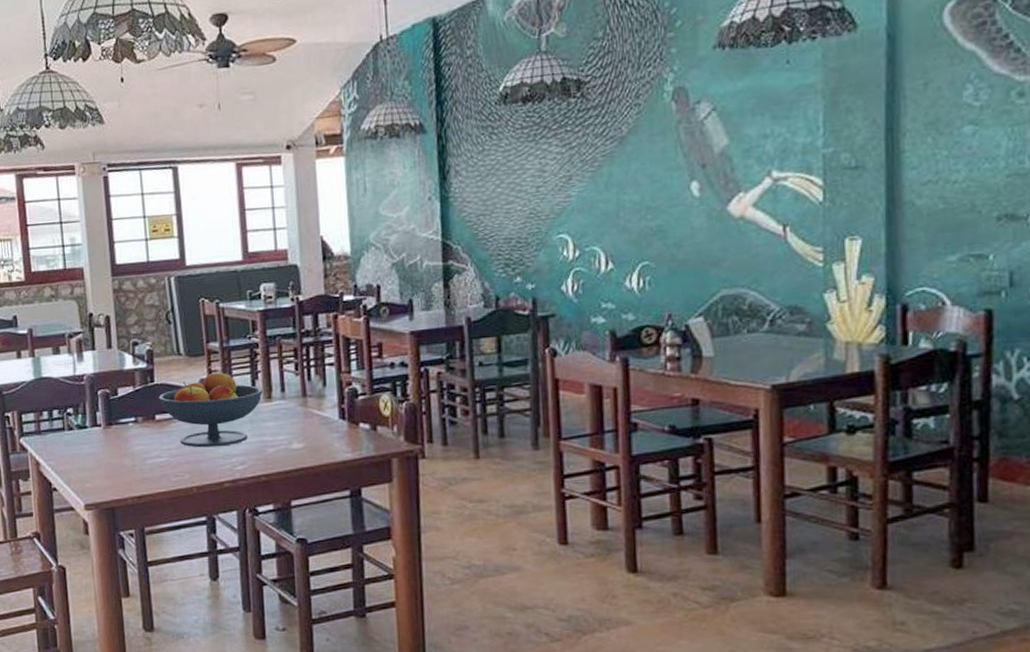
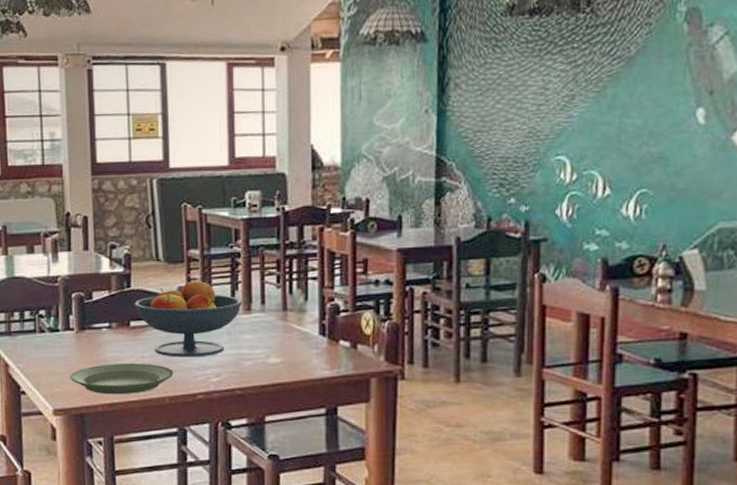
plate: none [99,455,200,488] -> present [70,363,174,395]

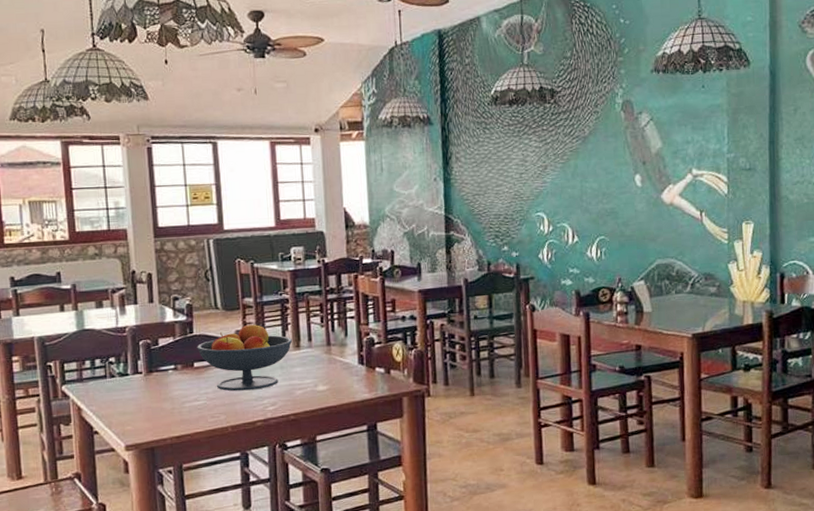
plate: present [70,363,174,395] -> none [140,398,235,428]

